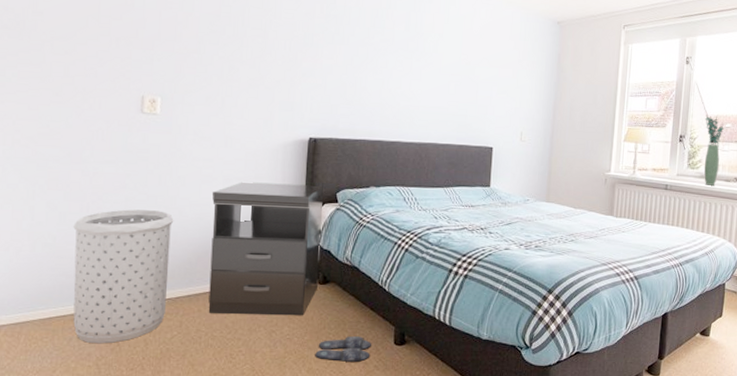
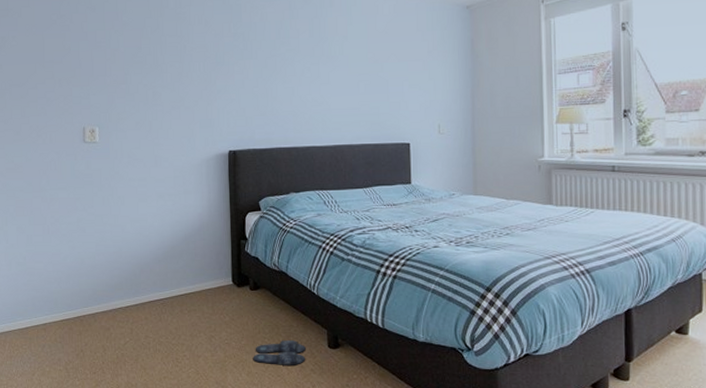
laundry basket: present [73,209,174,344] -> none [38,228,118,350]
nightstand: present [208,181,323,315] -> none [147,195,249,320]
vase: present [704,115,724,186] -> none [653,83,678,163]

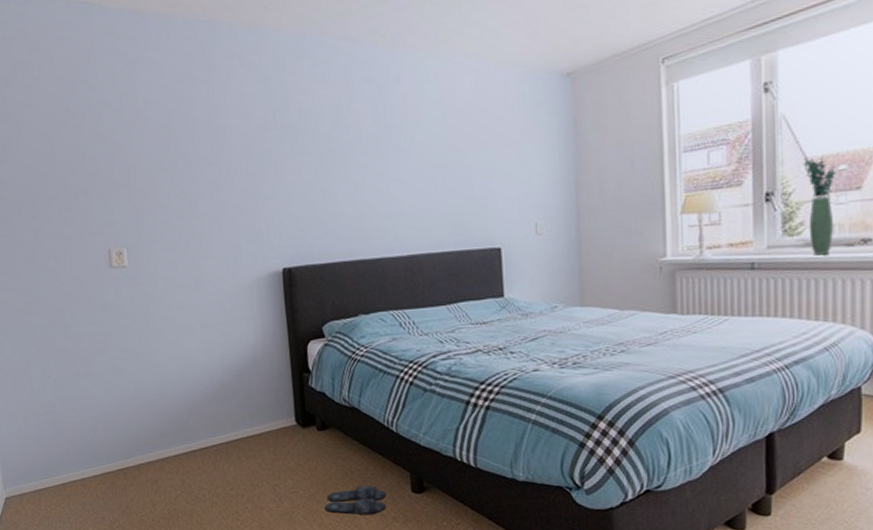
vase: none [653,83,678,163] -> present [804,156,835,256]

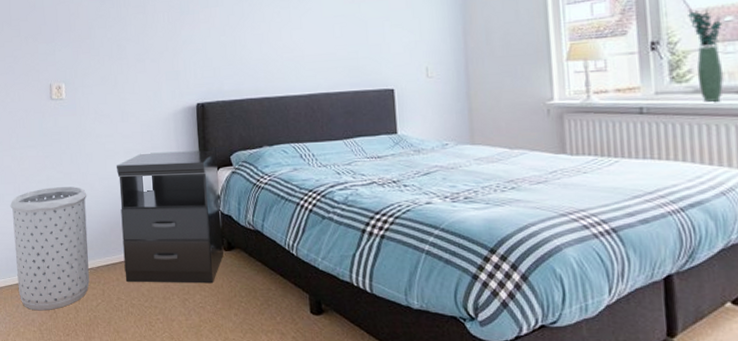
laundry basket: none [68,367,167,507] -> present [10,187,90,311]
nightstand: none [191,320,317,470] -> present [116,150,223,283]
slippers: present [325,486,387,515] -> none [229,305,287,332]

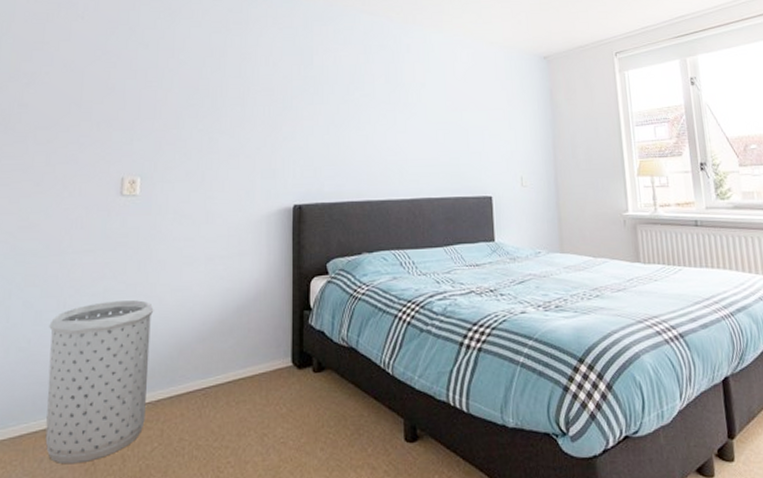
nightstand: present [116,150,223,283] -> none [192,256,312,417]
vase: present [688,9,723,102] -> none [725,137,754,217]

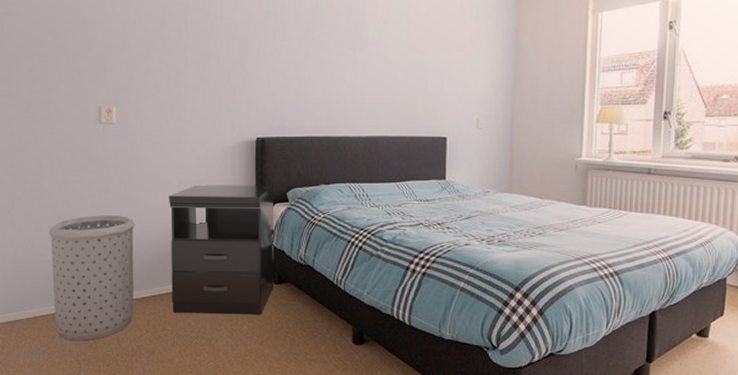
nightstand: none [192,256,312,417] -> present [168,185,273,314]

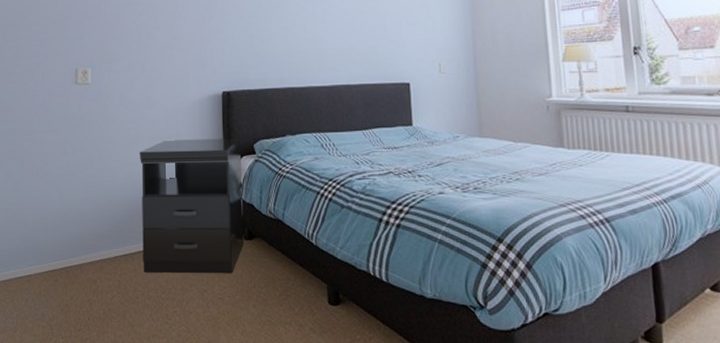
laundry basket: present [48,215,136,341] -> none [26,173,108,304]

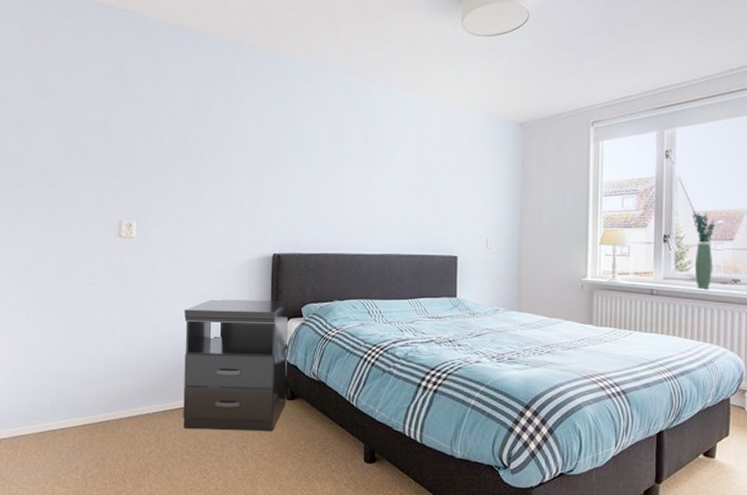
vase: none [663,19,695,102] -> present [692,212,715,289]

